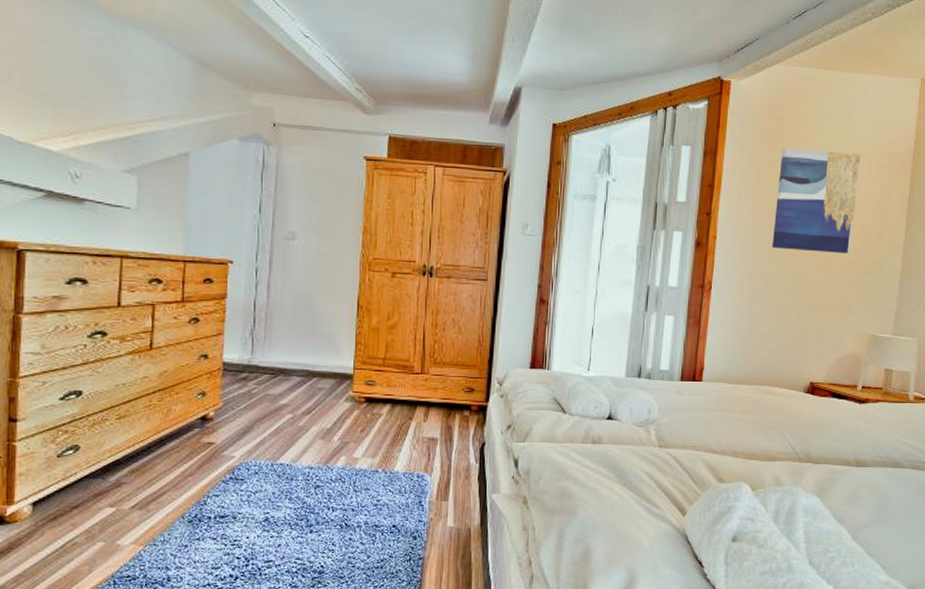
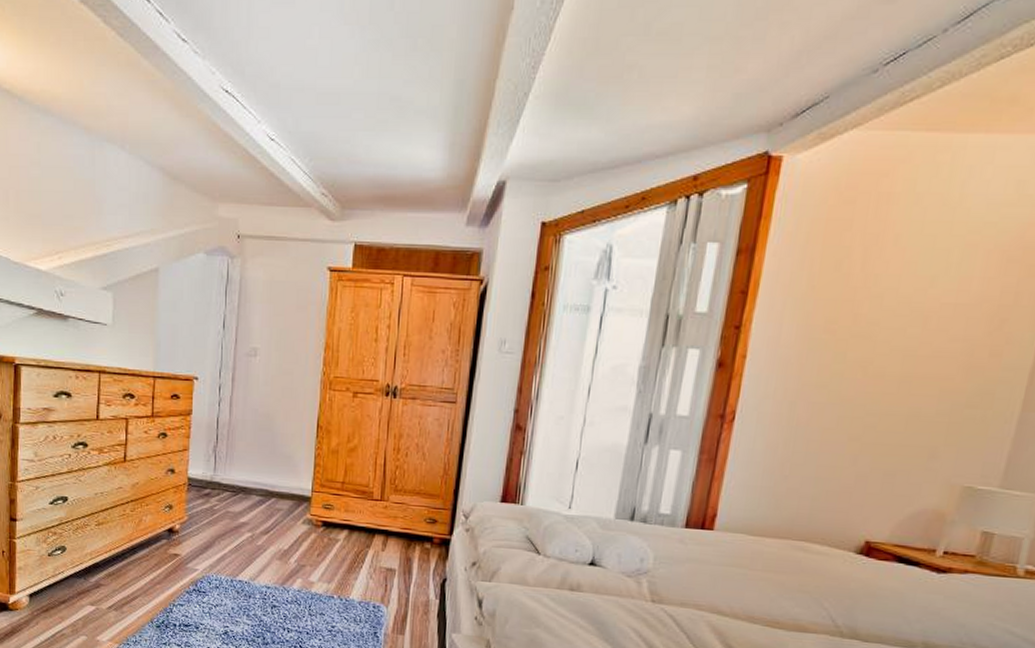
wall art: present [772,148,861,254] -> none [824,241,974,380]

